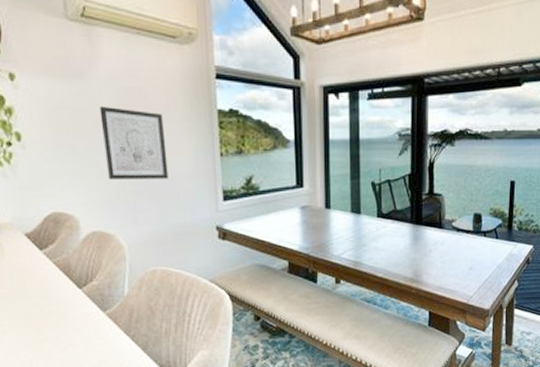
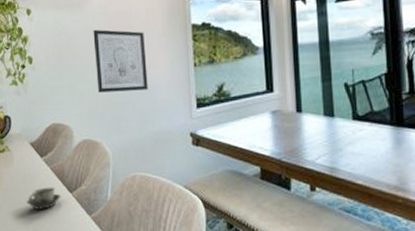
cup: none [25,282,68,307] -> present [27,187,61,210]

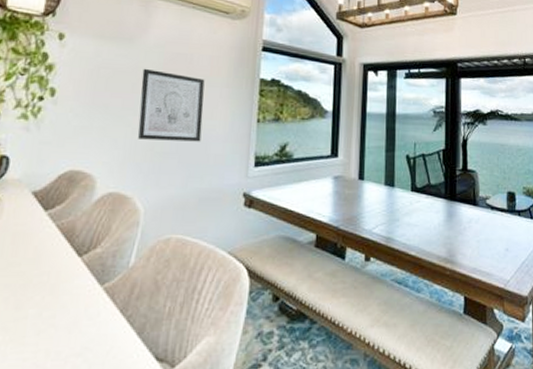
cup: present [27,187,61,210] -> none [12,248,65,277]

